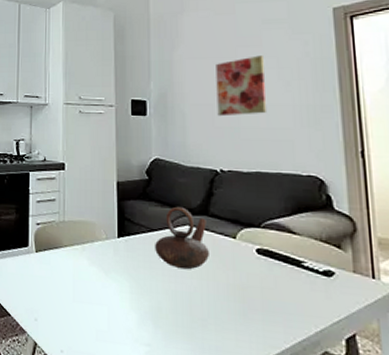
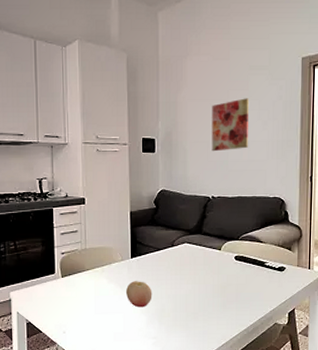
fruit: none [112,266,145,302] -> present [126,281,152,308]
teapot: present [155,206,209,270] -> none [161,228,201,278]

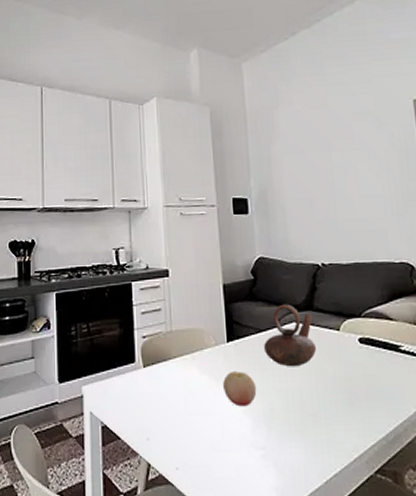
teapot: none [161,228,201,278] -> present [264,304,316,367]
wall art: present [212,98,249,152] -> none [312,148,362,210]

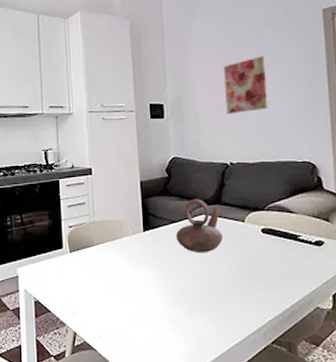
fruit: present [223,371,257,407] -> none [140,257,169,287]
wall art: none [312,148,362,210] -> present [224,56,269,115]

